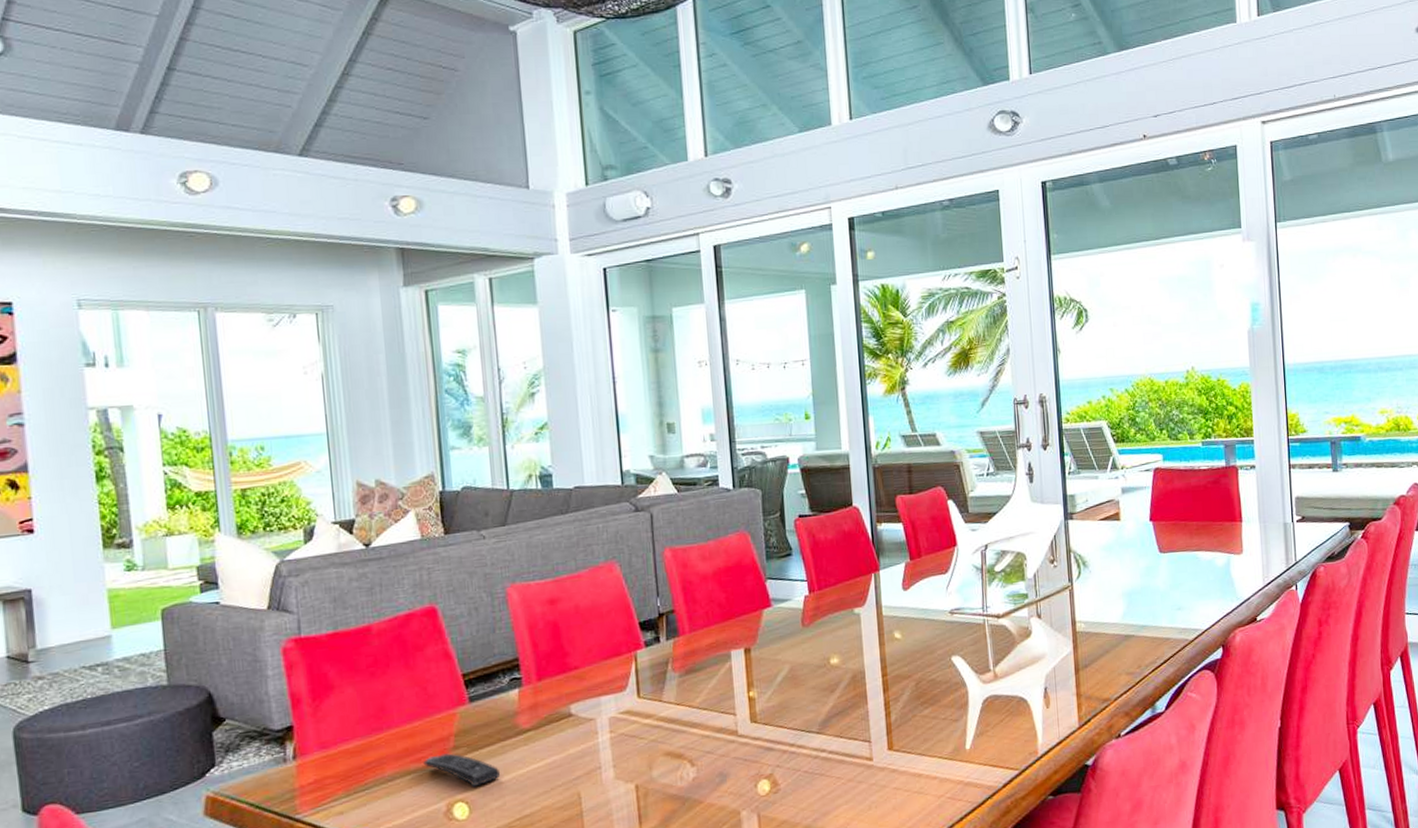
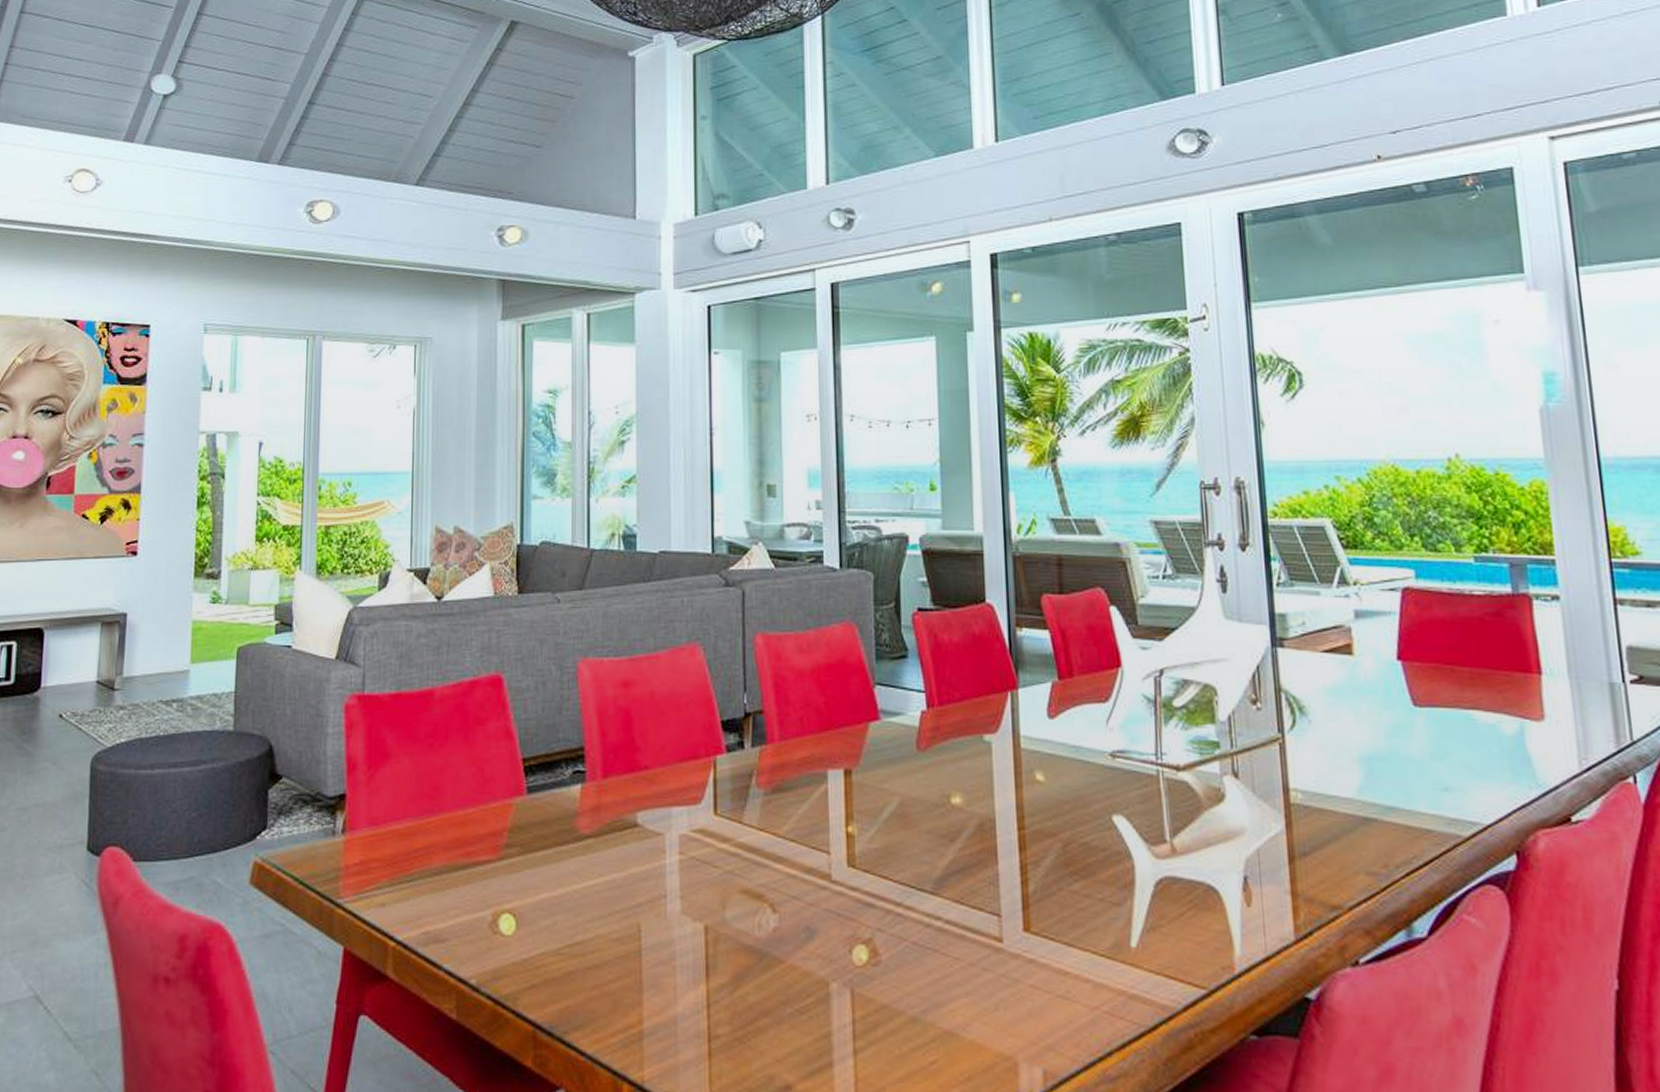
remote control: present [423,753,501,788] -> none [472,851,554,898]

